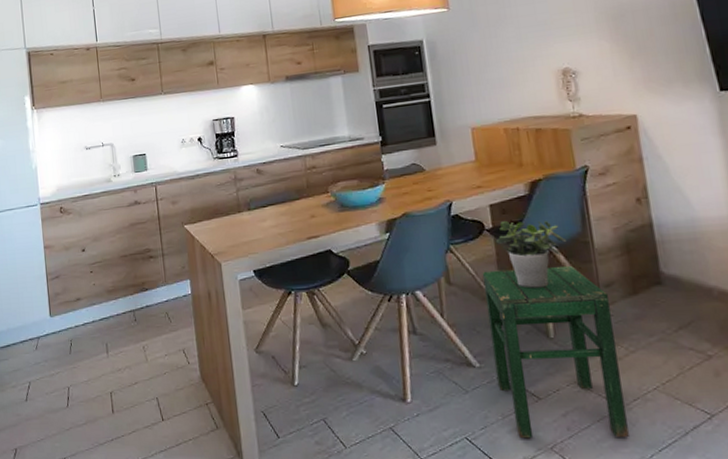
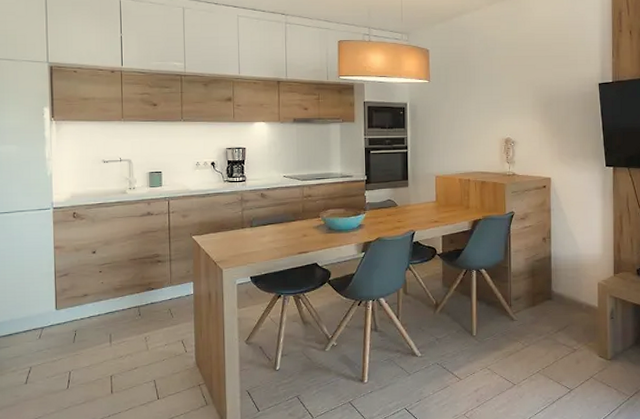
stool: present [482,265,629,439] -> none [431,283,517,408]
potted plant: present [495,220,568,288] -> none [443,248,493,299]

